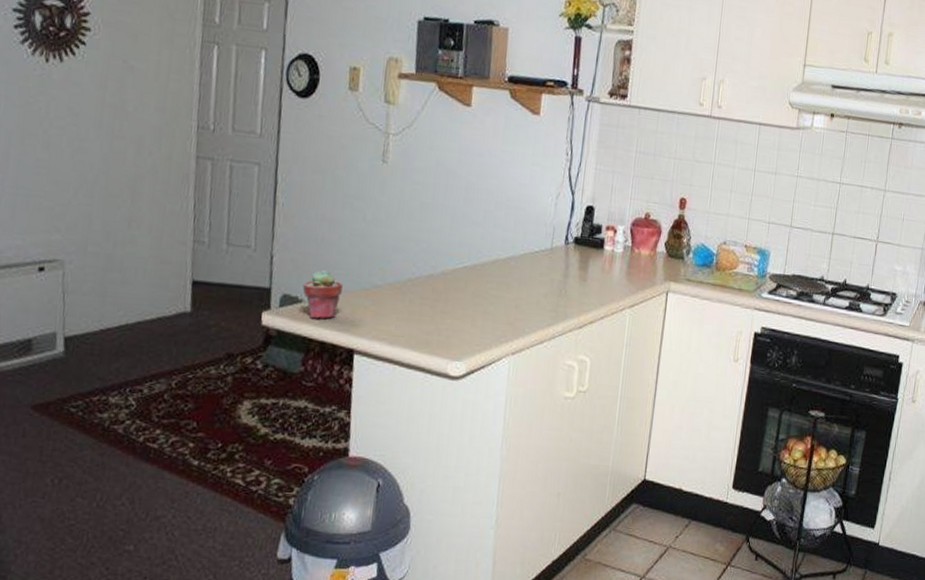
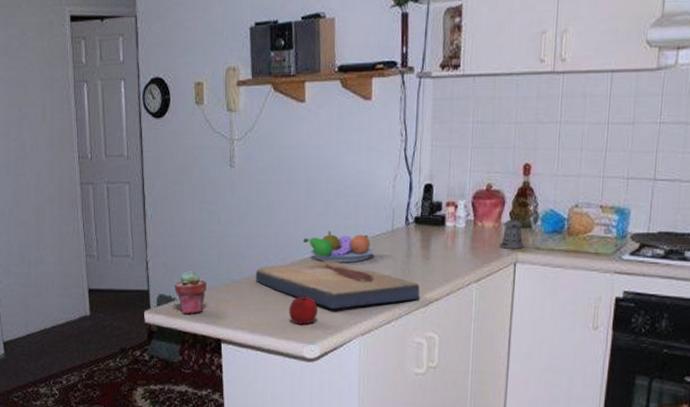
fish fossil: none [401,272,575,326] -> present [256,260,420,310]
apple: none [434,306,467,339] -> present [288,293,318,325]
fruit bowl: none [456,242,532,278] -> present [303,230,375,263]
pepper shaker: none [654,249,680,279] -> present [500,219,526,249]

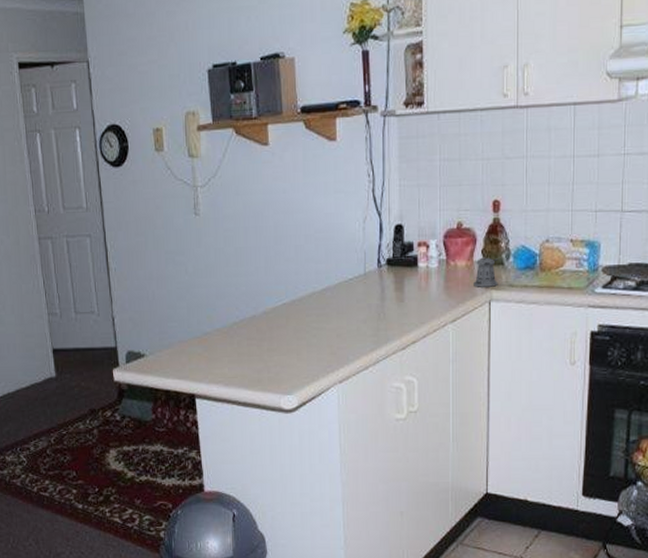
potted succulent: present [174,271,207,314] -> none [143,325,177,370]
fish fossil: present [256,260,420,310] -> none [228,307,396,358]
apple: present [288,293,318,325] -> none [263,342,293,375]
fruit bowl: present [303,230,375,263] -> none [274,276,348,309]

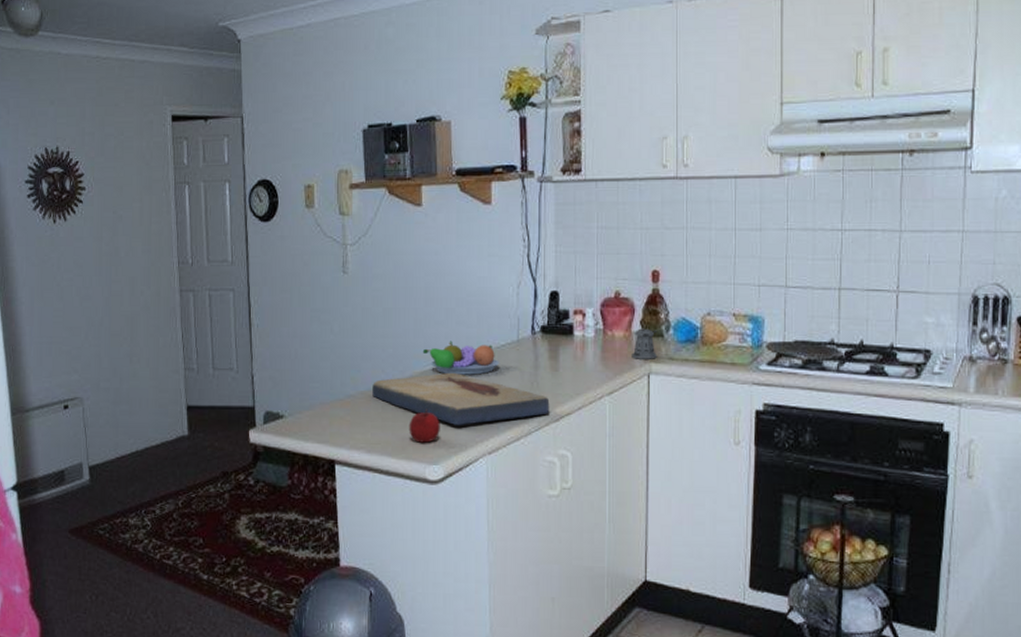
fish fossil: none [228,307,396,358] -> present [372,372,550,426]
apple: none [263,342,293,375] -> present [409,409,440,443]
fruit bowl: none [274,276,348,309] -> present [422,340,500,375]

